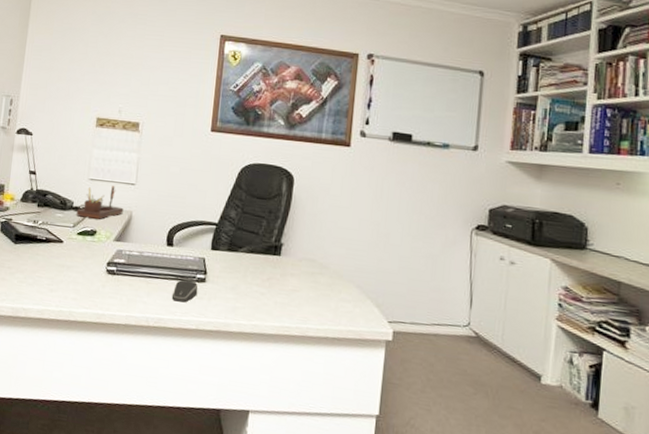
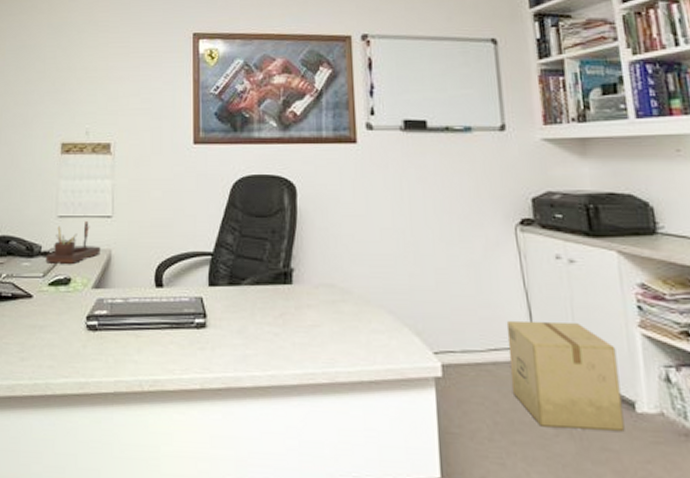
computer mouse: present [171,279,199,303] -> none [167,327,198,356]
cardboard box: none [446,303,534,396] -> present [506,320,625,431]

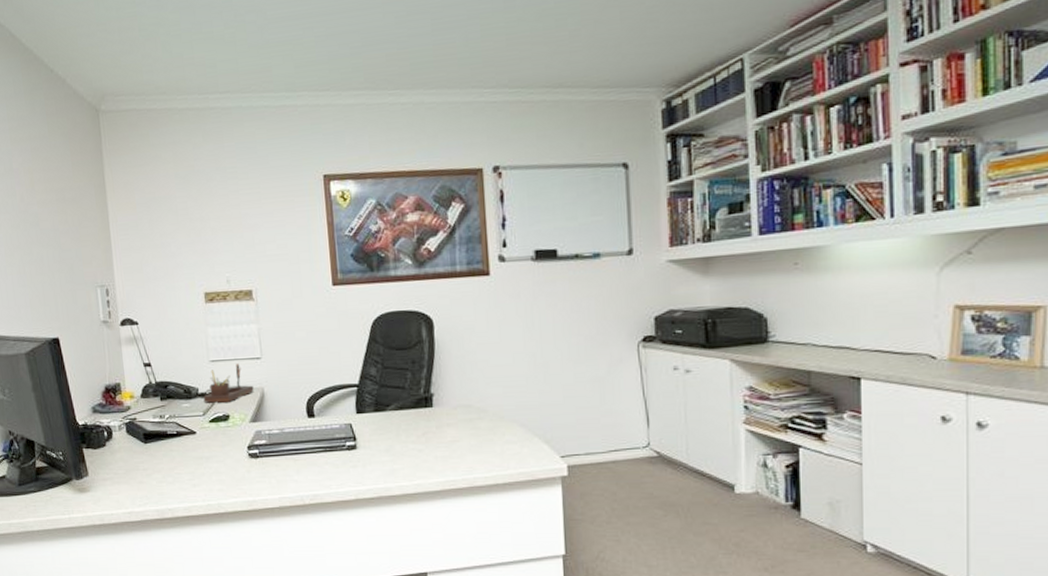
cardboard box: present [506,320,625,431] -> none [626,424,724,509]

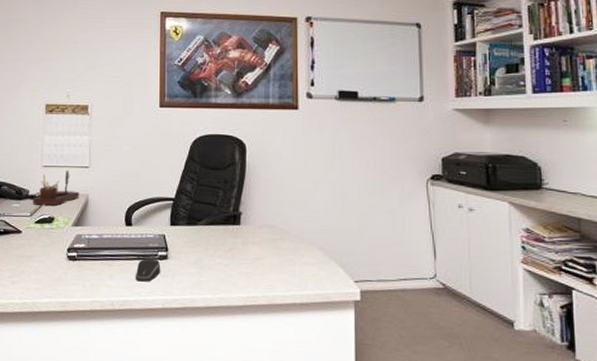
computer mouse: none [323,450,351,474] -> present [135,258,161,282]

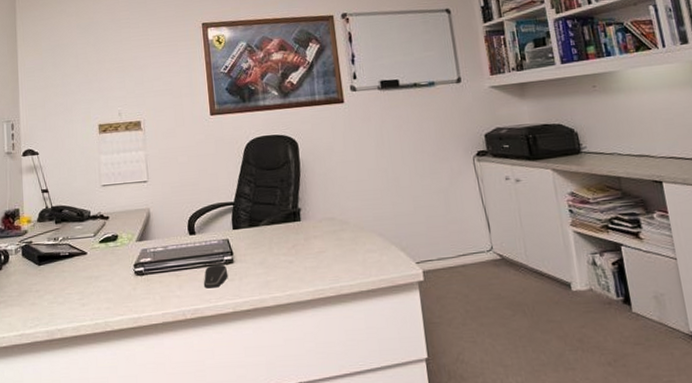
desk organizer: present [32,170,79,206] -> none [94,186,141,225]

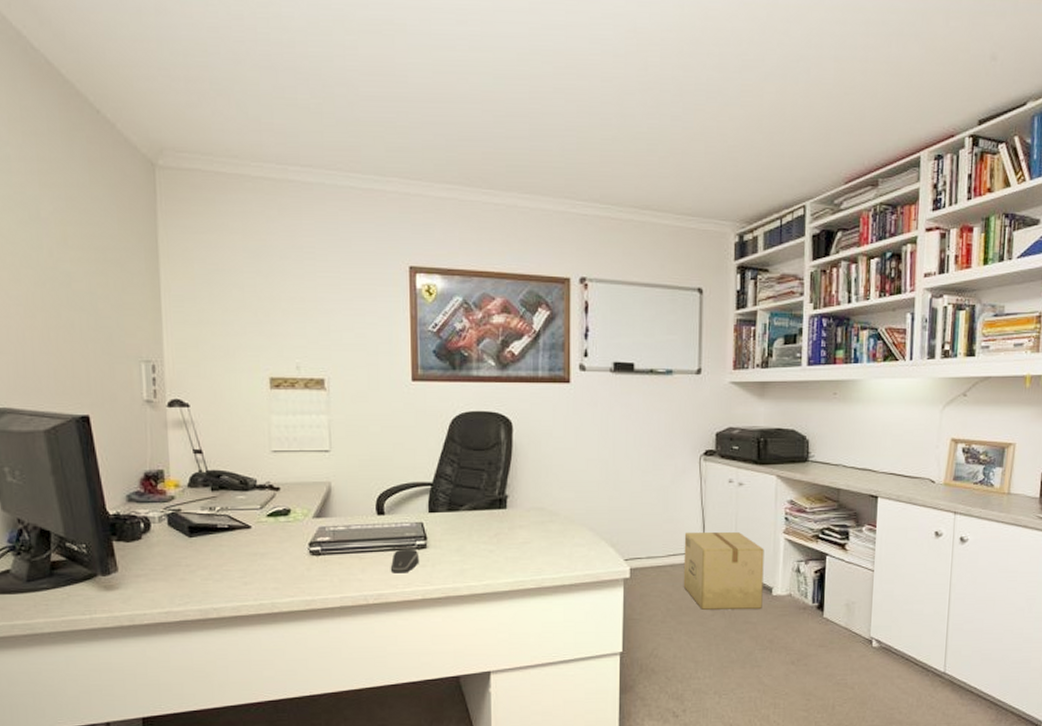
cardboard box: none [470,228,564,310] -> present [683,532,764,610]

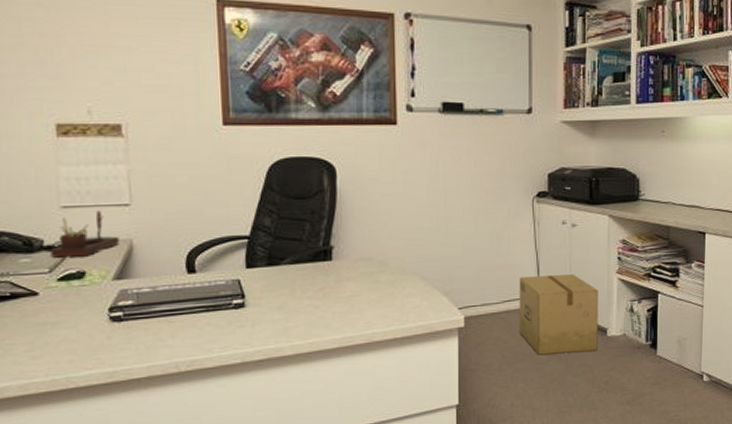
desk organizer: none [261,455,320,496] -> present [50,210,120,258]
computer mouse: present [390,549,420,573] -> none [204,308,237,337]

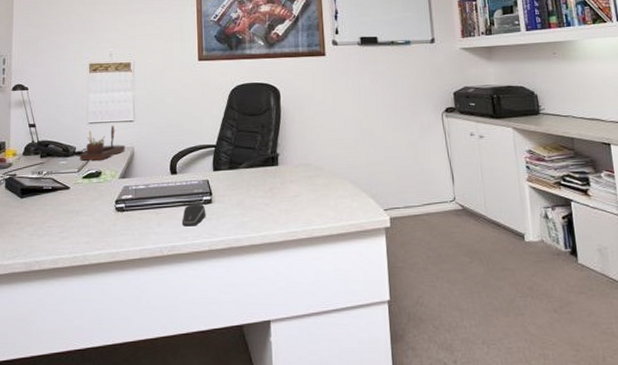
computer mouse: none [204,308,237,337] -> present [182,204,206,227]
cardboard box: present [519,274,599,355] -> none [435,181,517,257]

